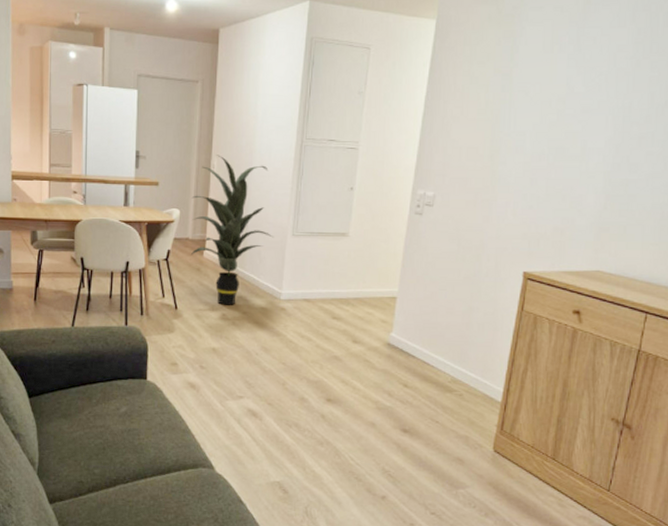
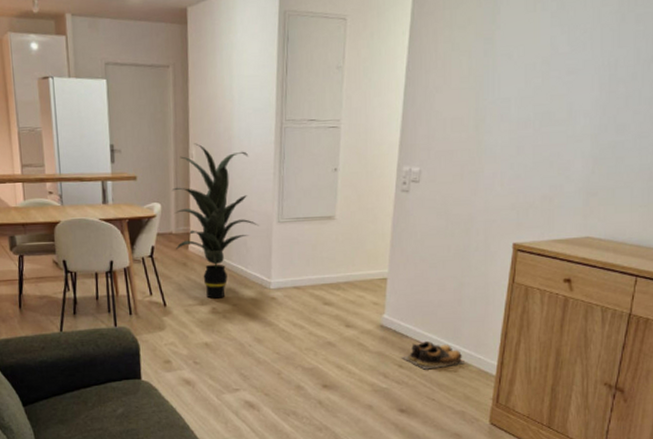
shoes: none [407,363,471,391] -> present [401,341,466,370]

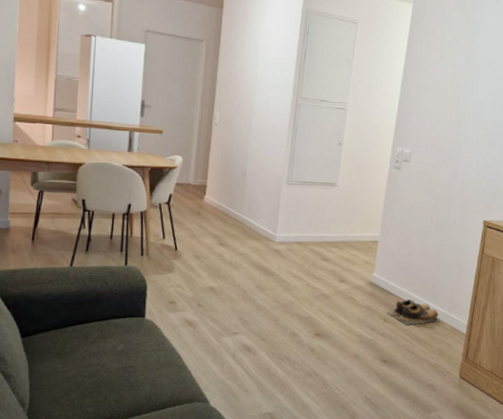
indoor plant: present [171,143,259,299] -> none [192,108,270,247]

